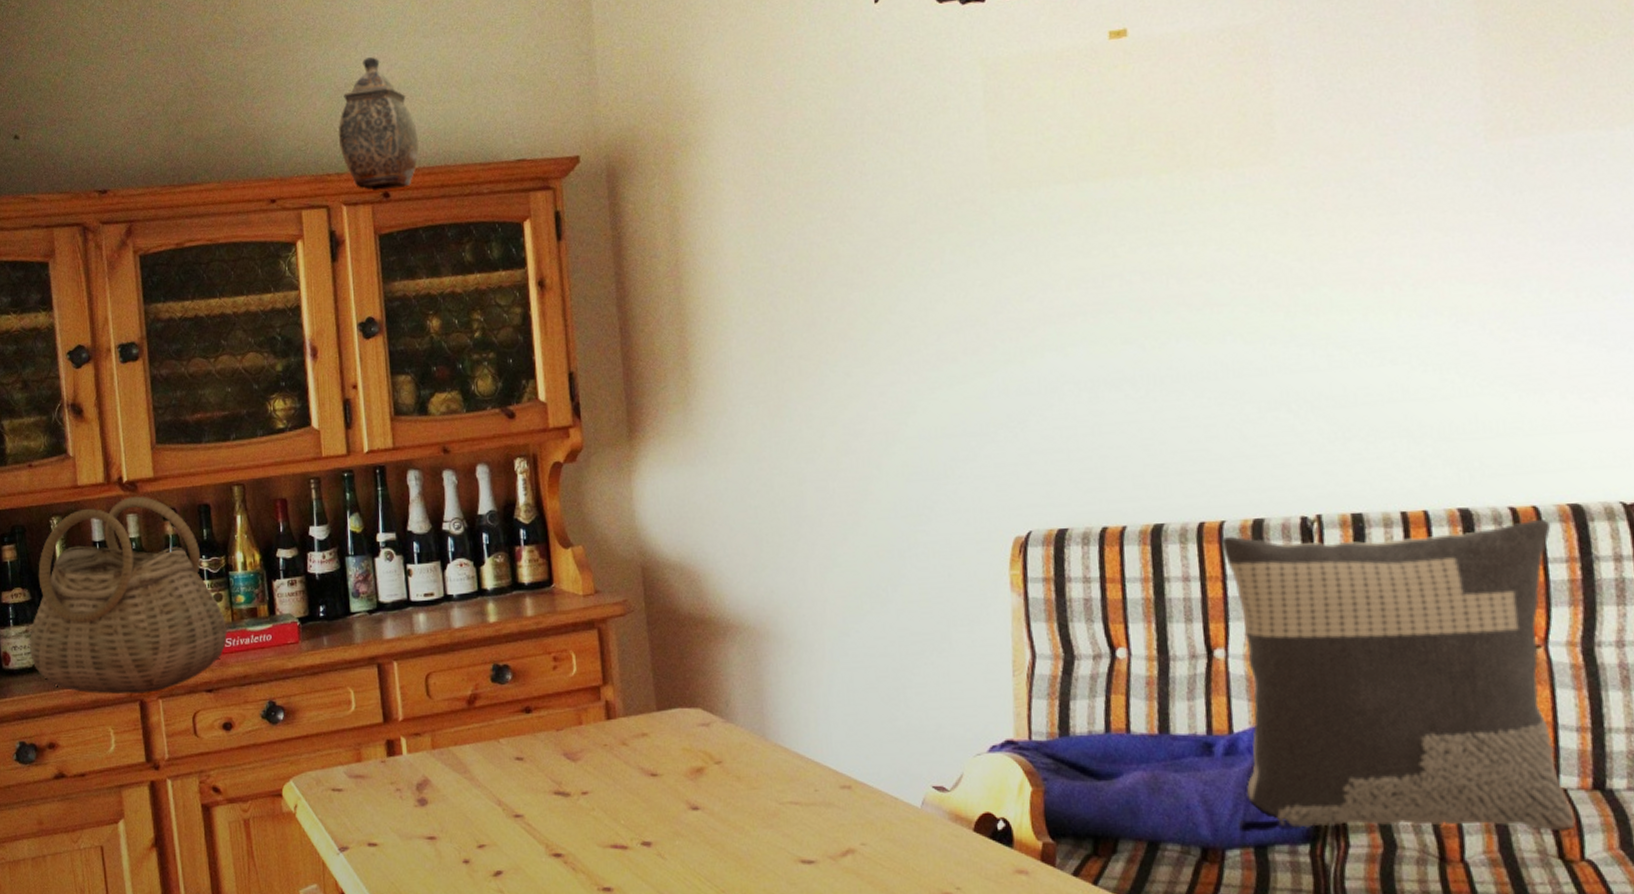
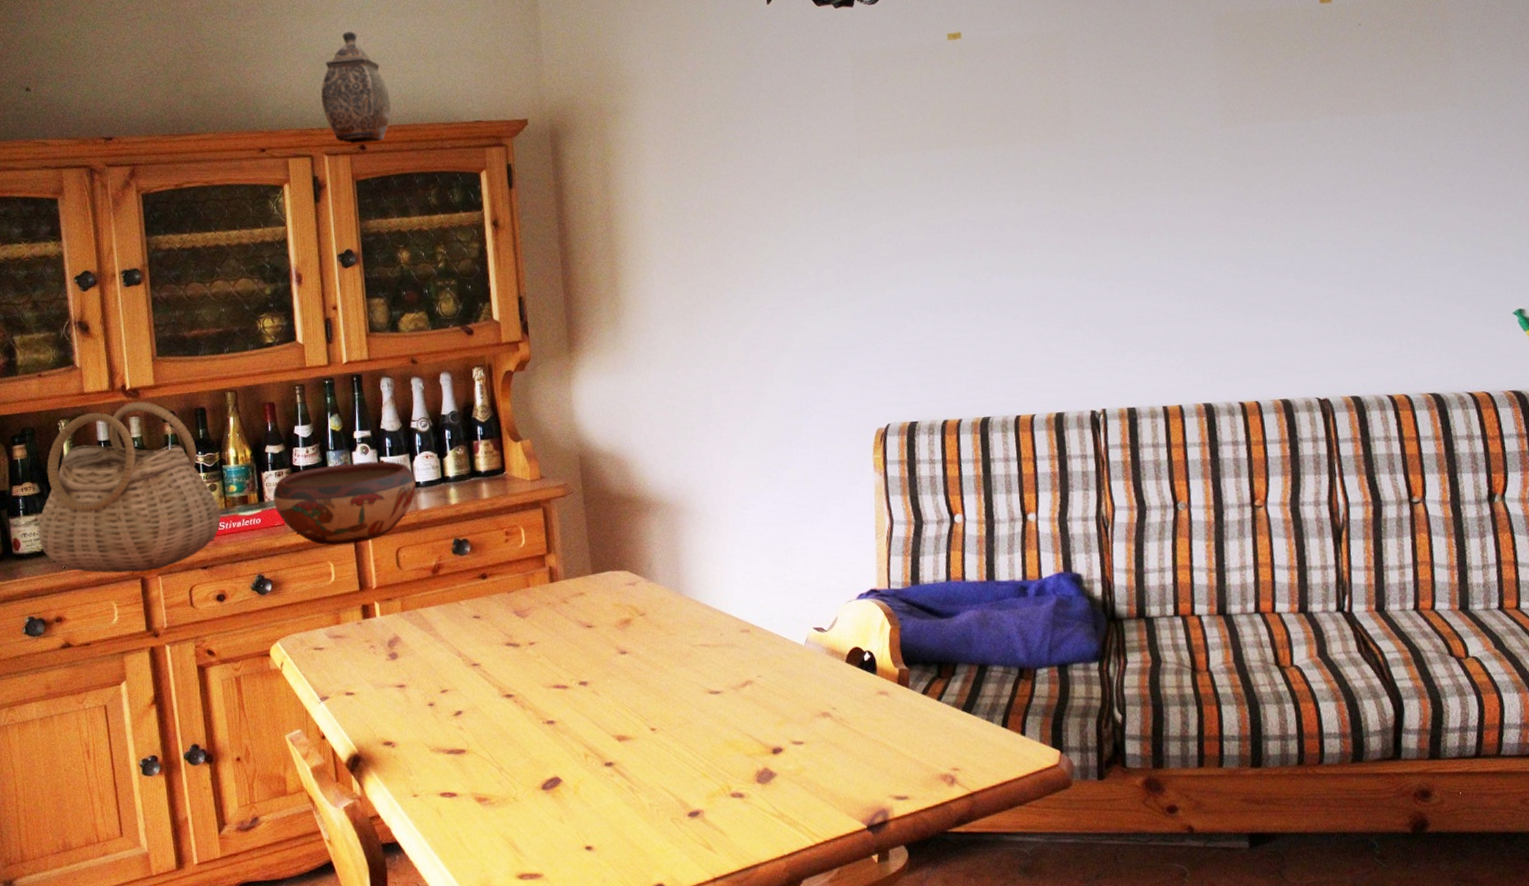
decorative bowl: none [285,569,449,669] -> present [272,461,416,546]
pillow: present [1221,519,1576,832] -> none [1033,411,1287,654]

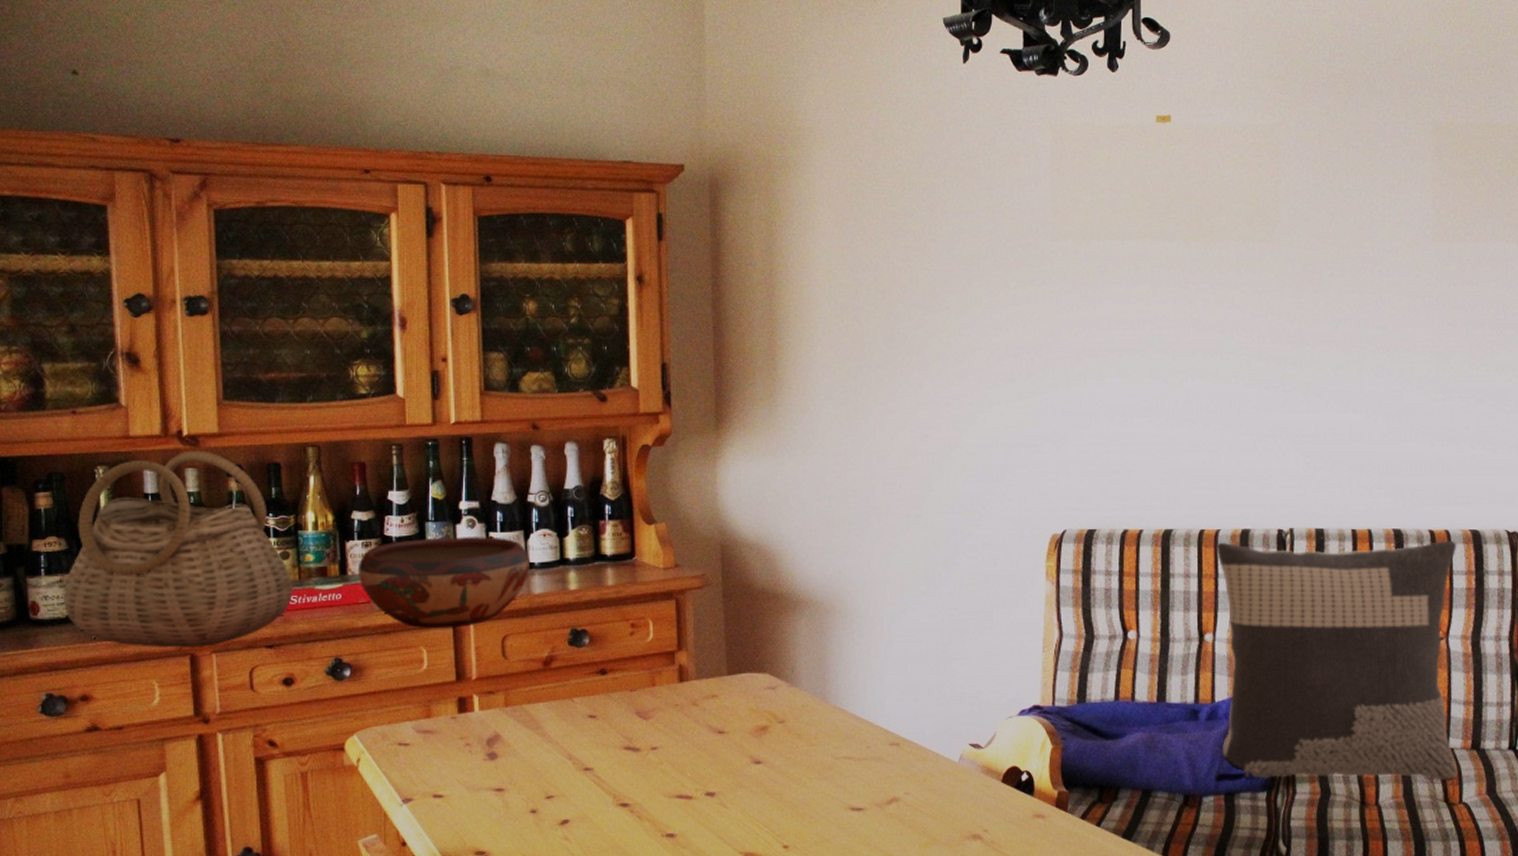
decorative jar: present [320,31,391,144] -> none [440,43,524,175]
pillow: none [1033,411,1287,654] -> present [1213,540,1458,782]

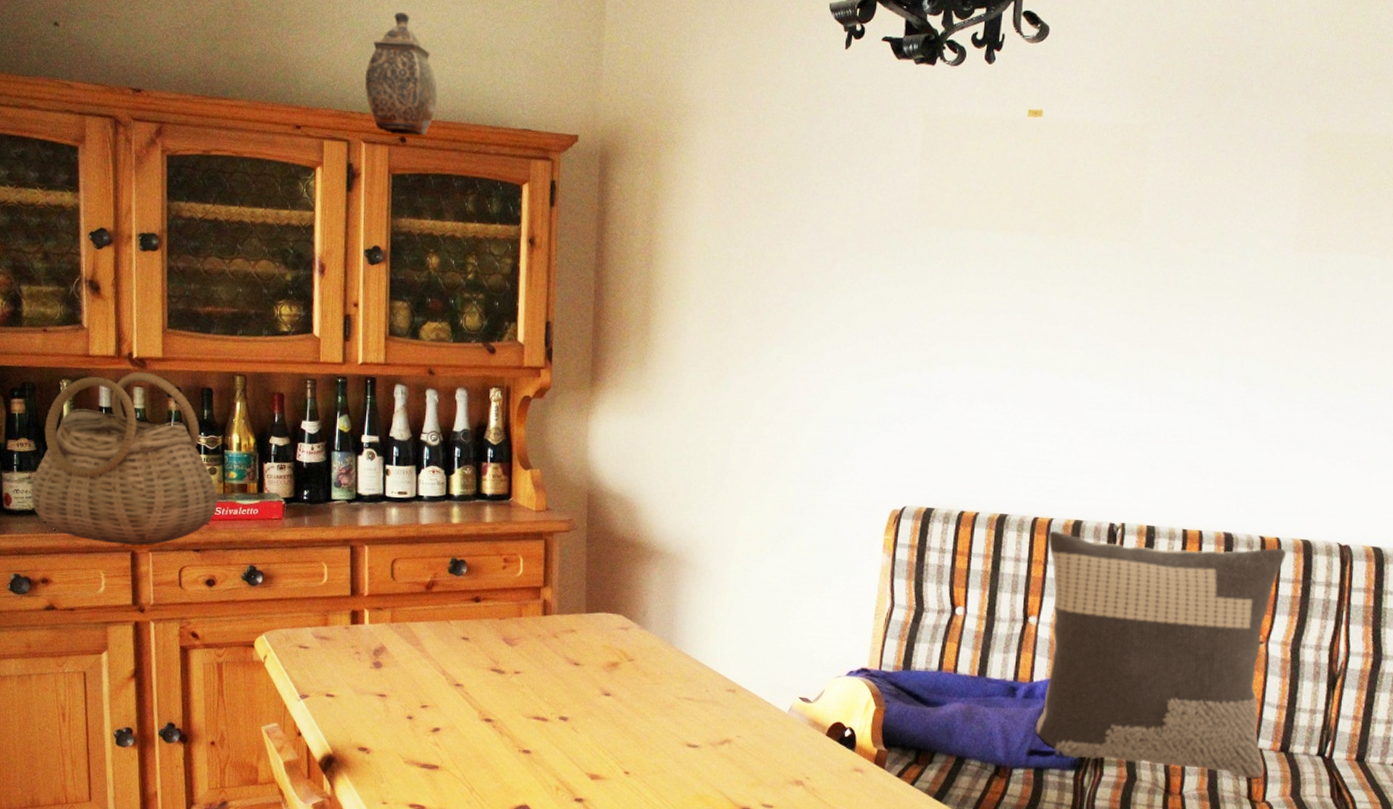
decorative bowl: present [357,537,530,629] -> none [272,466,419,549]
decorative jar: none [440,43,524,175] -> present [364,11,437,136]

